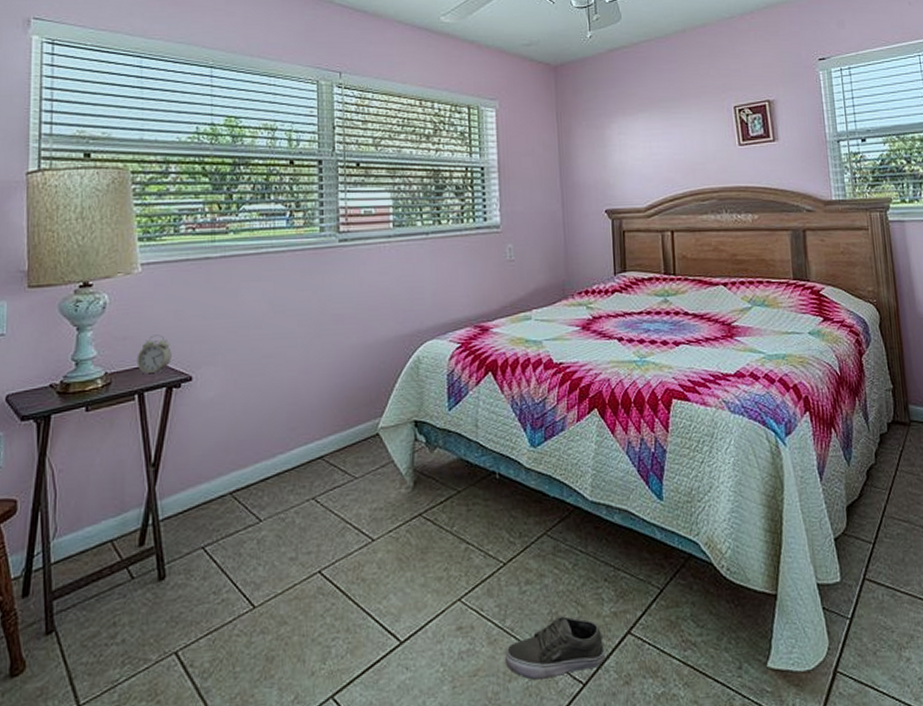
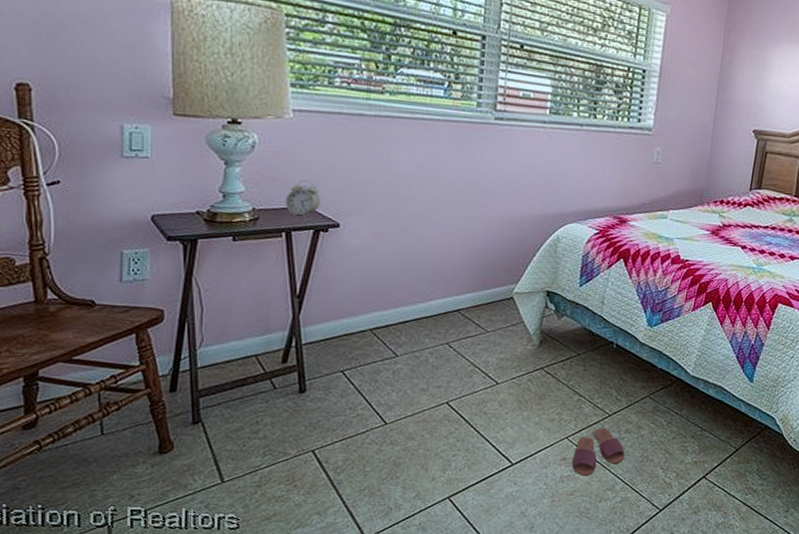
slippers: none [469,580,529,649] -> present [571,427,625,476]
shoe: present [505,616,605,680] -> none [599,460,682,503]

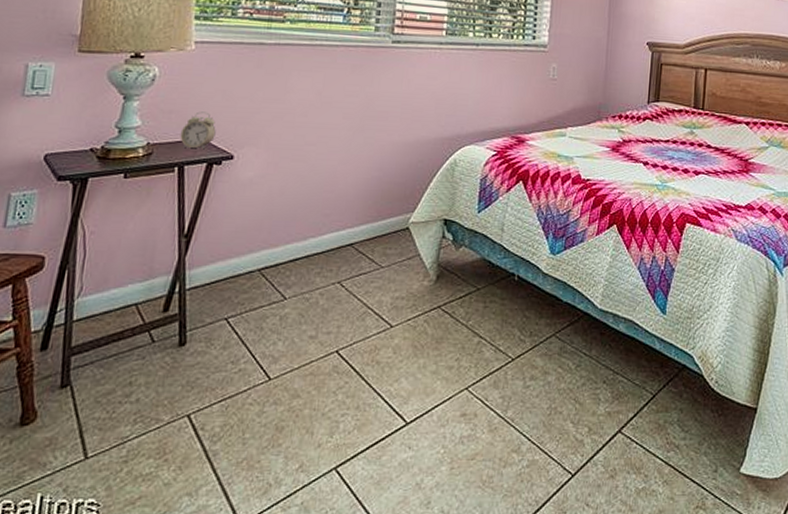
slippers: present [571,427,625,476] -> none [472,374,530,435]

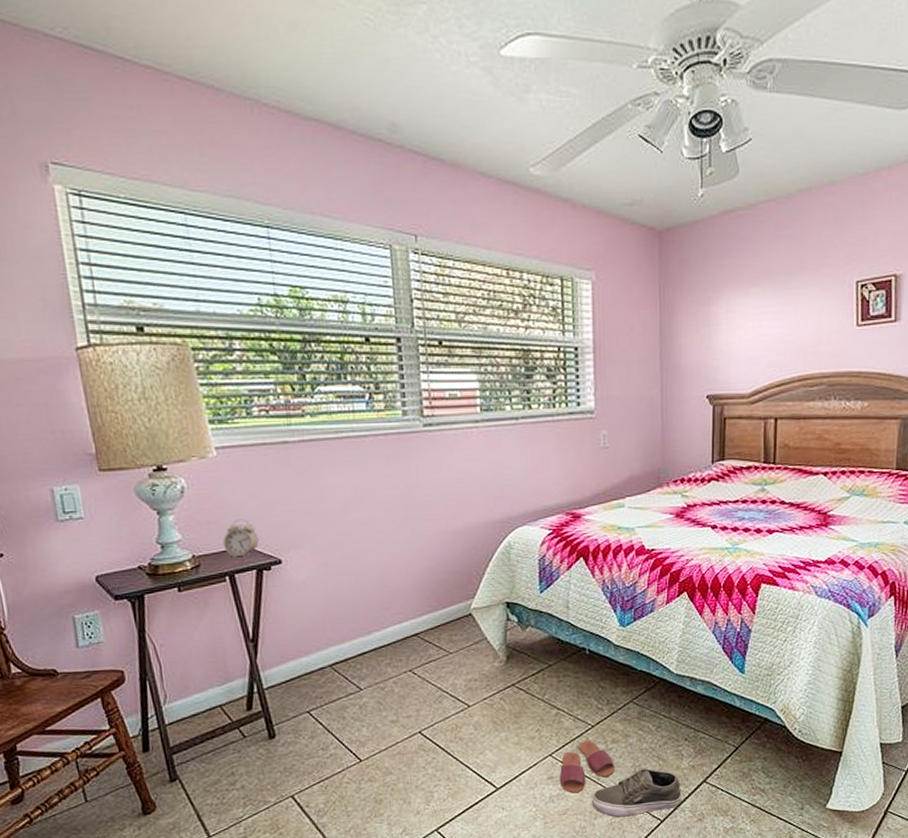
slippers: none [472,374,530,435] -> present [559,740,614,793]
shoe: none [503,412,596,467] -> present [592,768,682,817]

